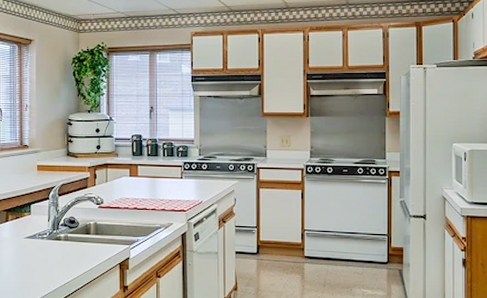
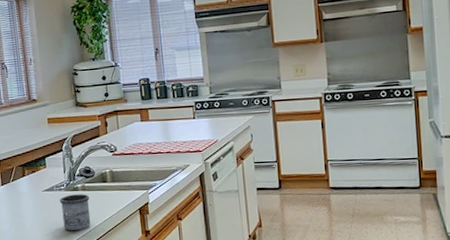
mug: none [41,244,71,280] -> present [60,194,91,231]

